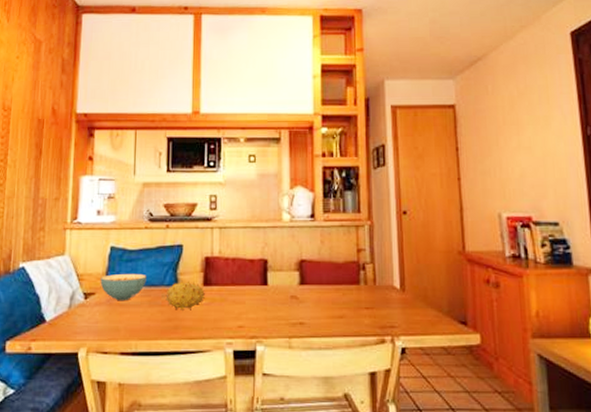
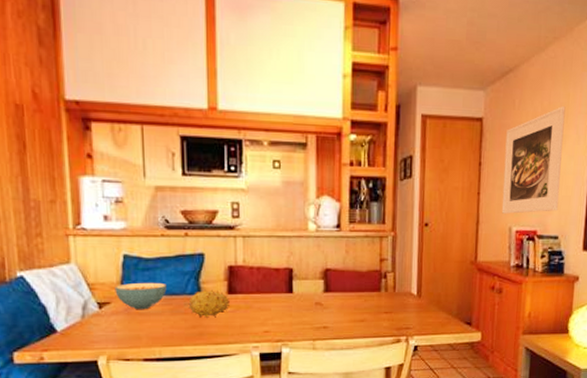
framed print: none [482,88,554,199] -> present [501,106,566,214]

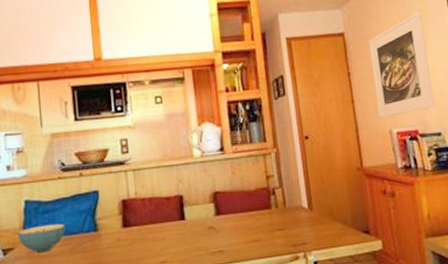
fruit: present [188,289,231,318] -> none [86,224,126,255]

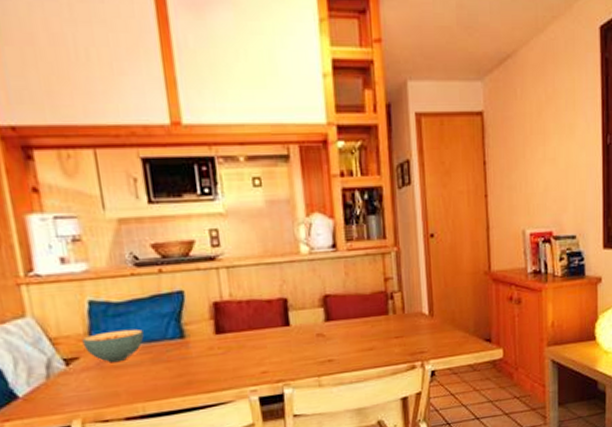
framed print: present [369,12,436,118] -> none [510,92,574,216]

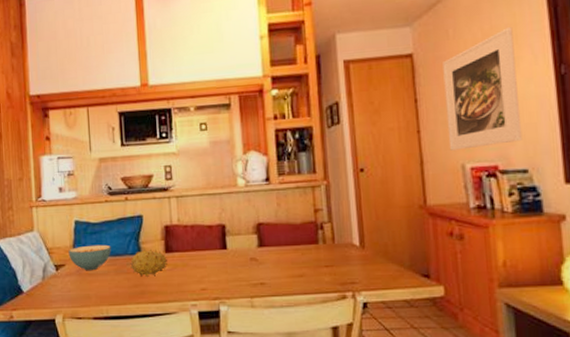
fruit: none [171,330,220,365] -> present [130,249,168,277]
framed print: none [510,92,574,216] -> present [442,27,523,150]

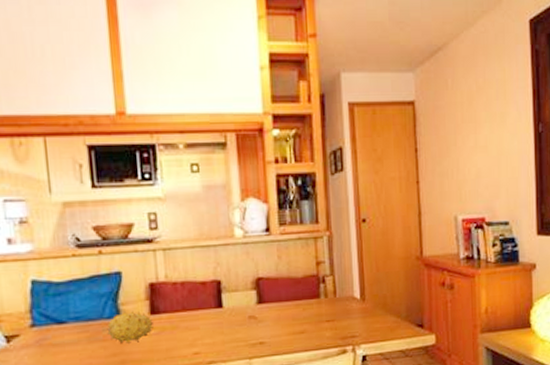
cereal bowl: present [68,244,111,271] -> none [23,308,82,341]
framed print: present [442,27,523,150] -> none [441,83,506,202]

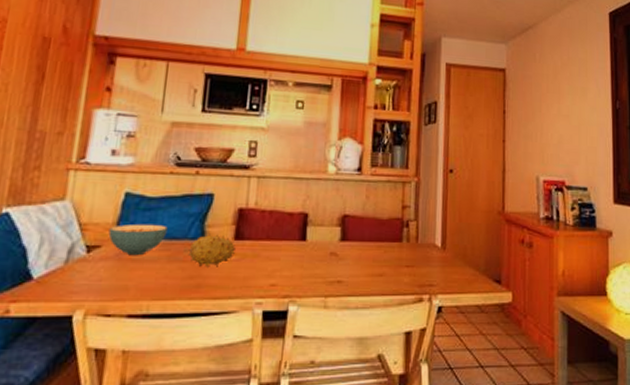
cereal bowl: none [23,308,82,341] -> present [108,223,168,256]

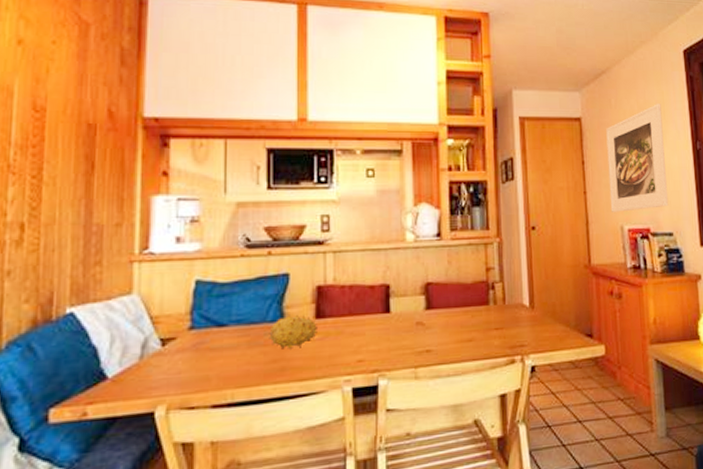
cereal bowl: present [108,223,168,256] -> none [182,310,244,345]
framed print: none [527,61,585,163] -> present [606,104,669,212]

